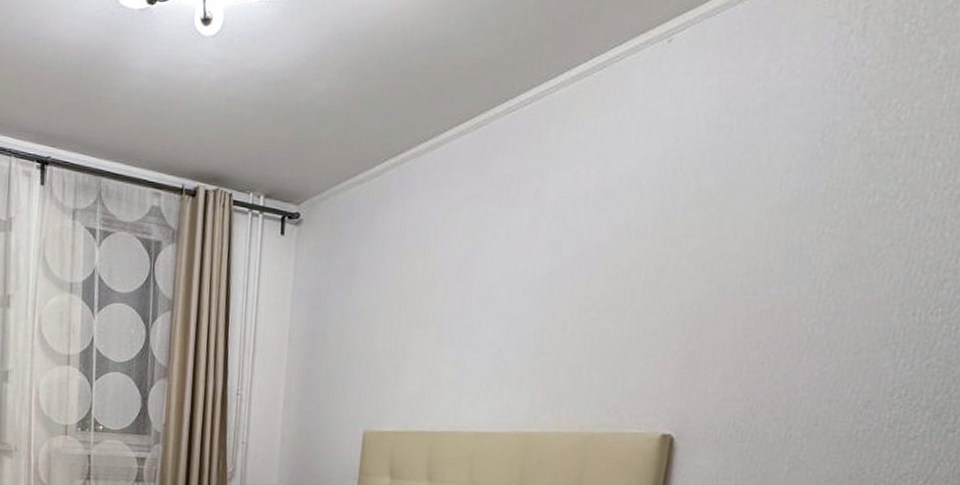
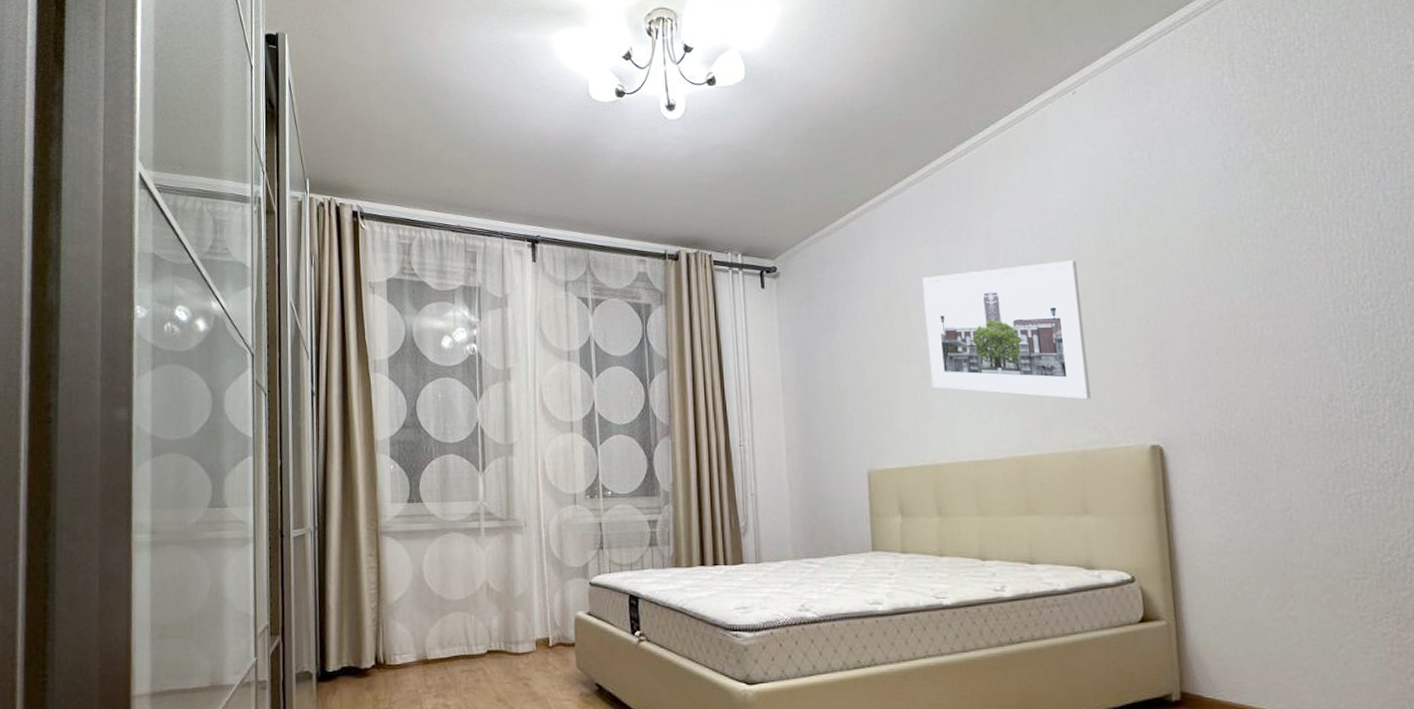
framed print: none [445,233,628,382] -> present [922,260,1091,400]

